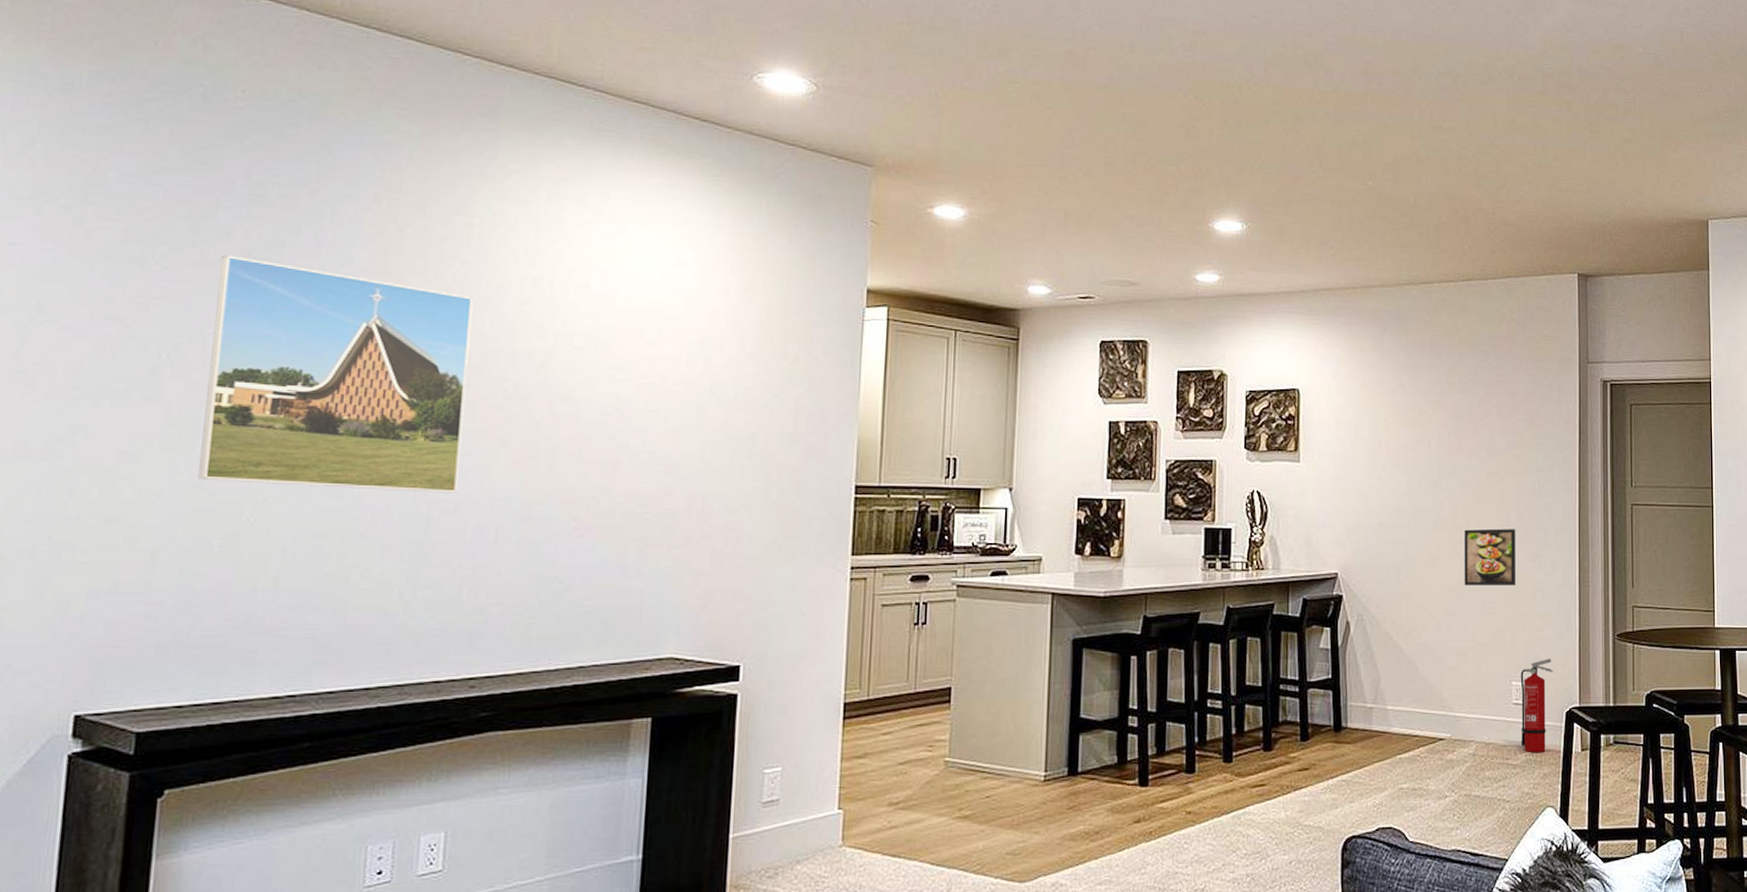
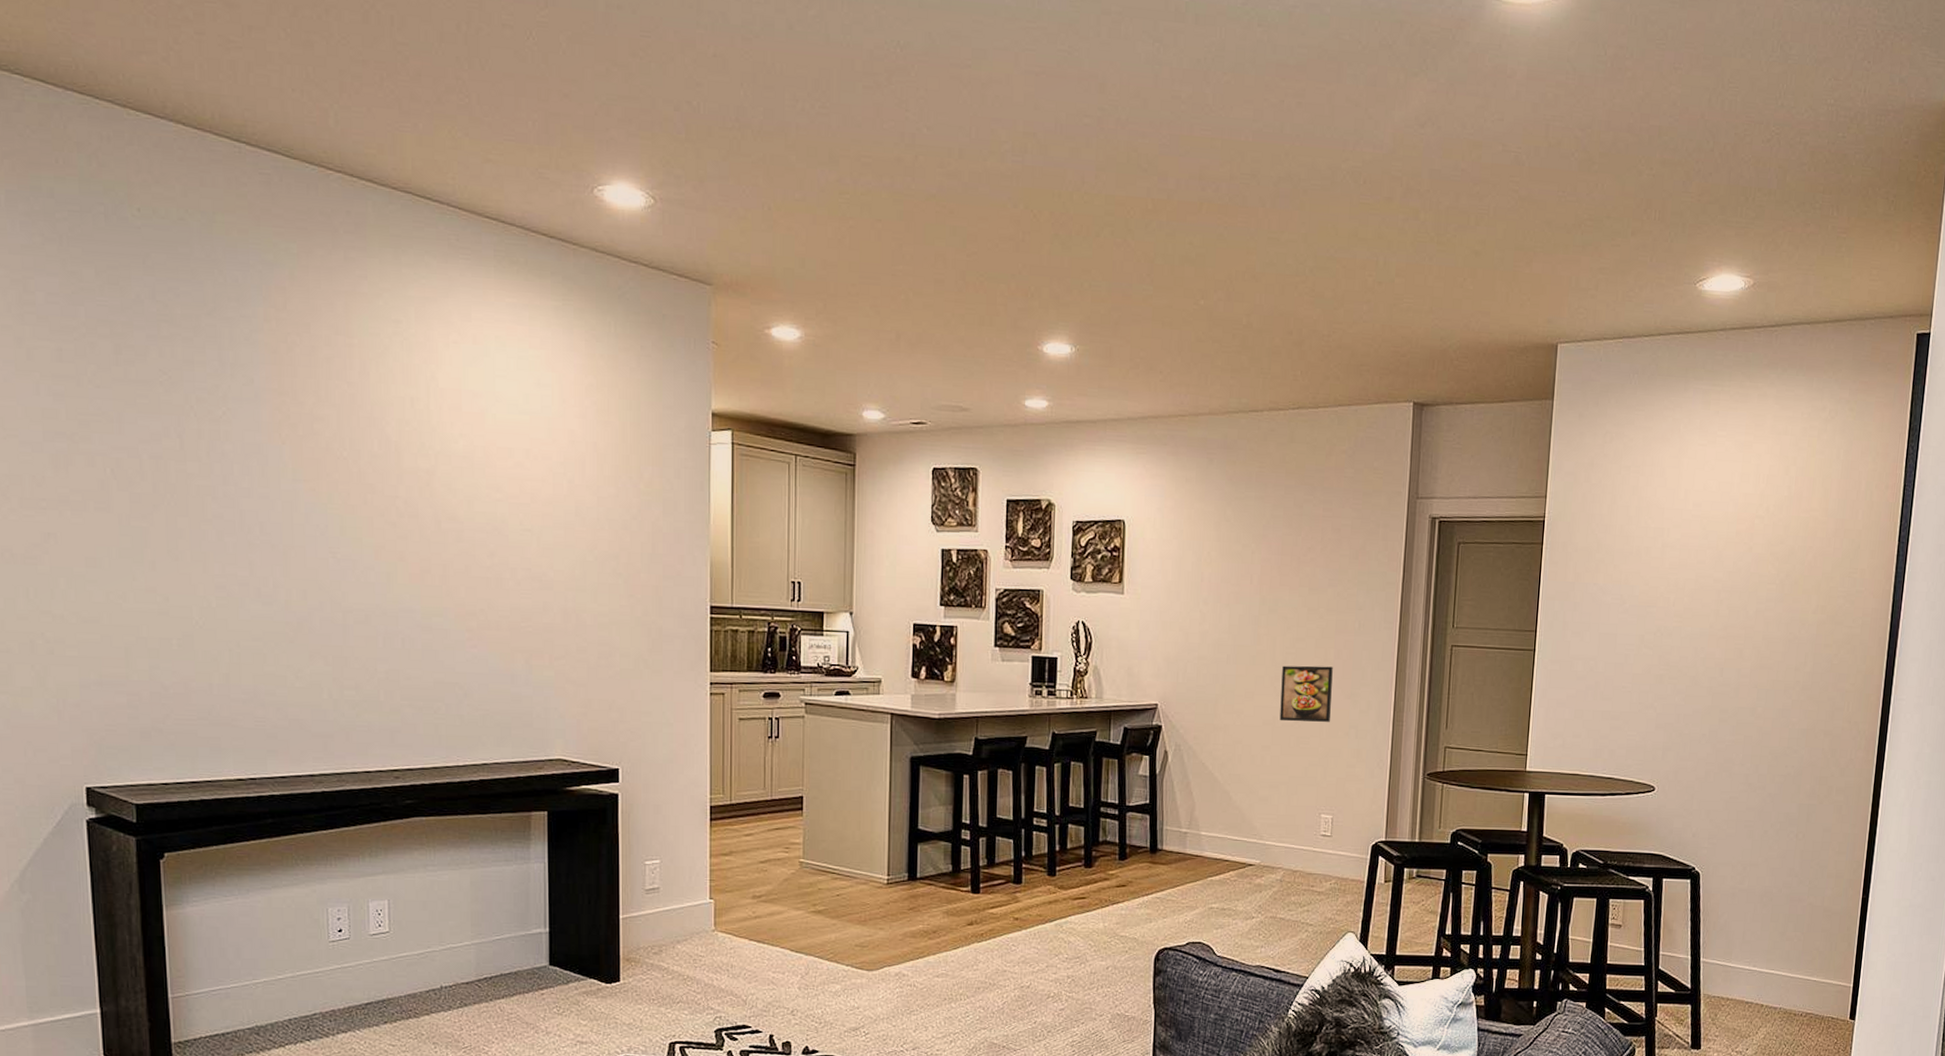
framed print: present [198,255,473,493] -> none [143,374,366,603]
fire extinguisher: present [1520,658,1553,752] -> none [1327,794,1362,881]

